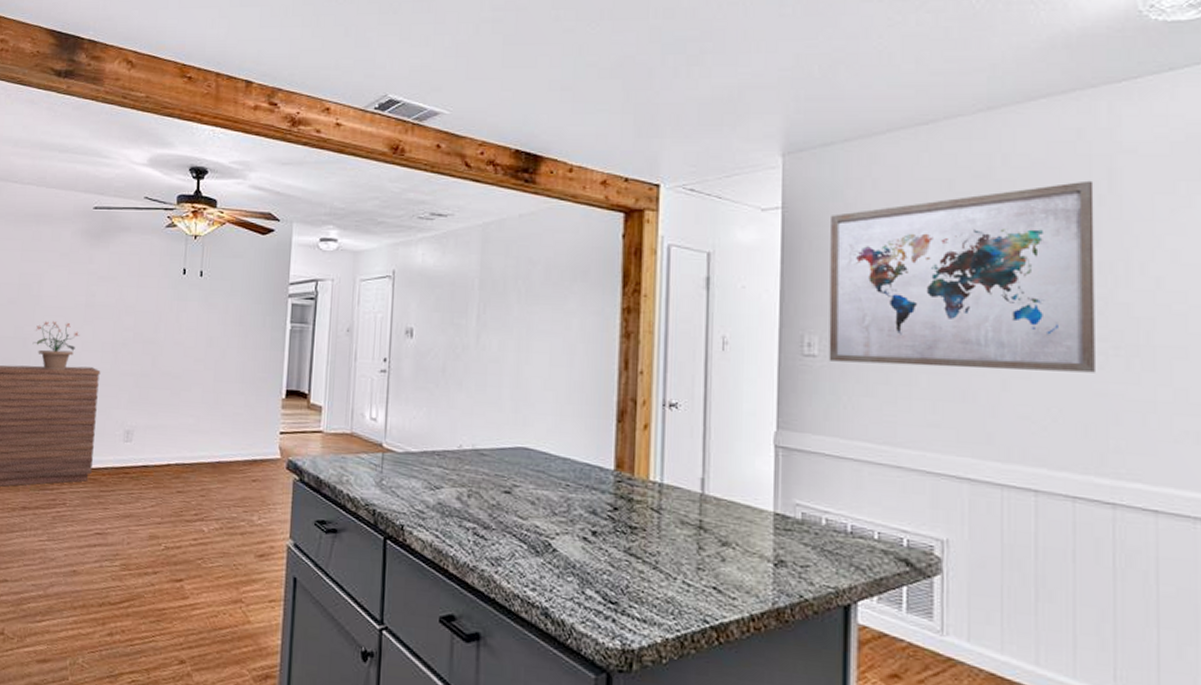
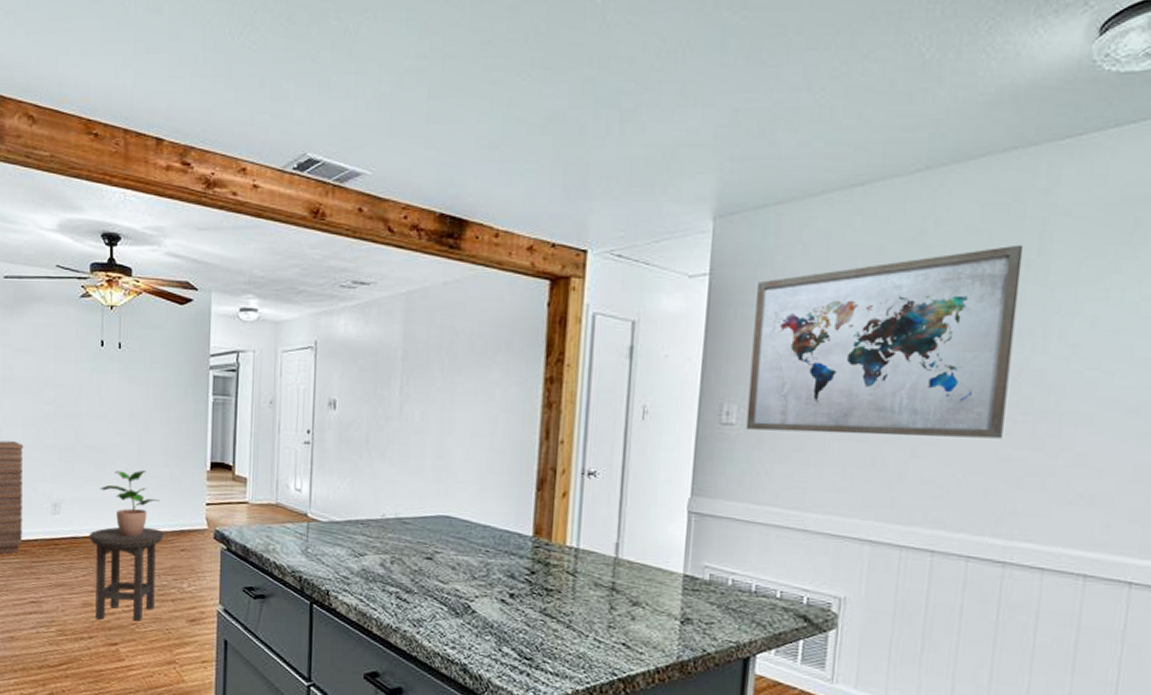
stool: none [159,456,236,556] -> present [89,527,164,621]
potted plant: none [174,398,233,466] -> present [100,470,159,537]

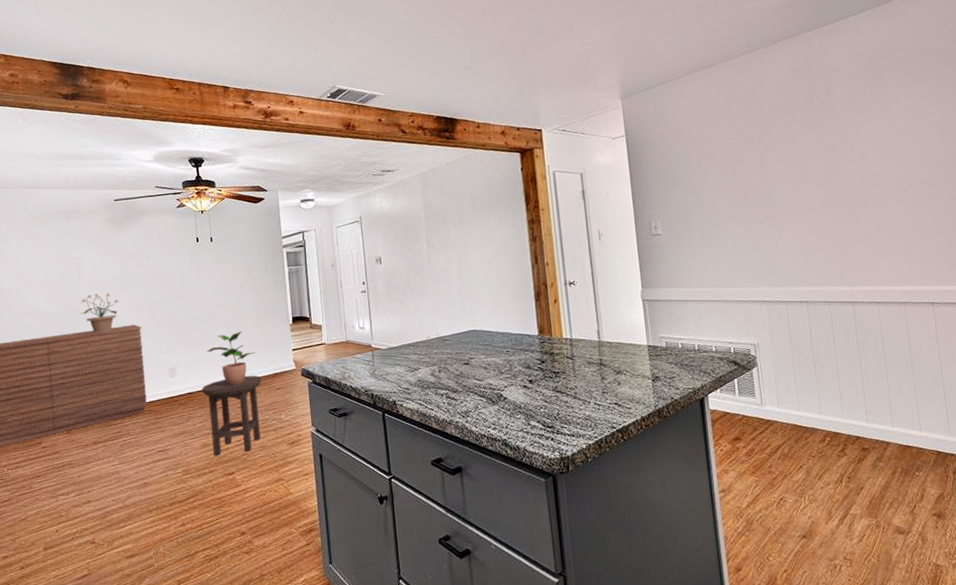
wall art: present [745,244,1024,439] -> none [658,93,832,237]

